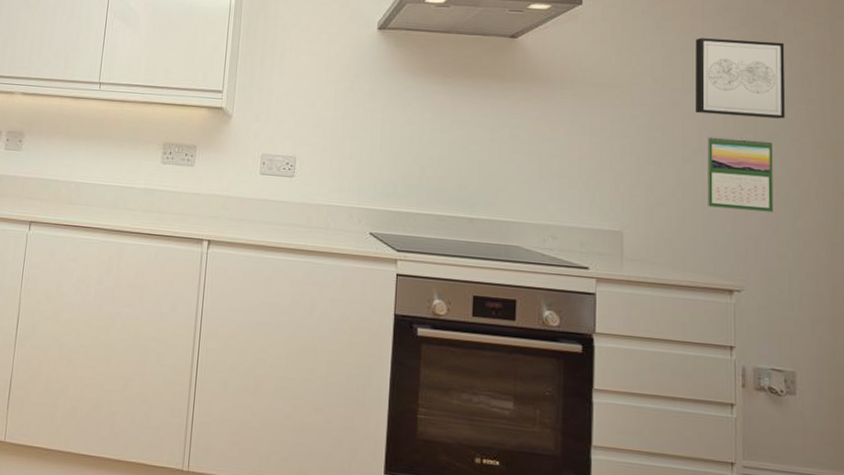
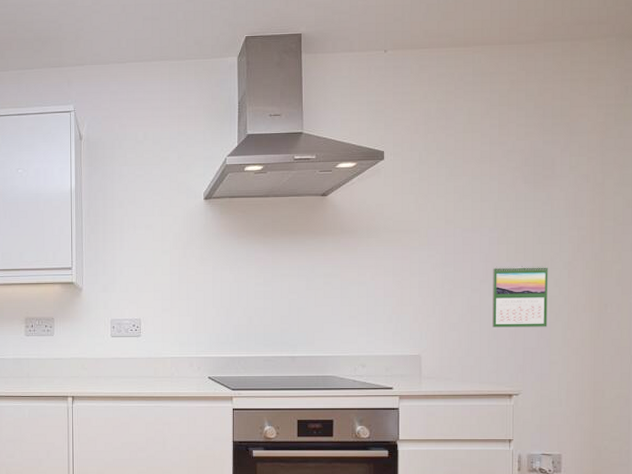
wall art: present [695,38,785,119] -> none [483,178,561,248]

